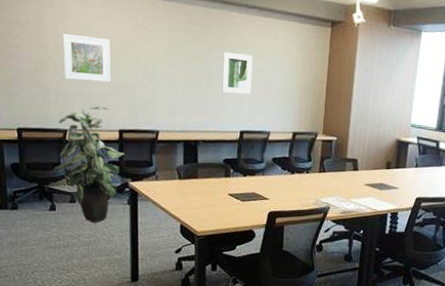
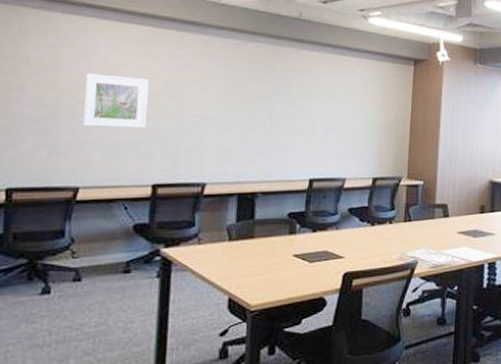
indoor plant: present [53,105,124,223] -> none [52,156,157,306]
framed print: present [222,51,253,95] -> none [288,91,326,138]

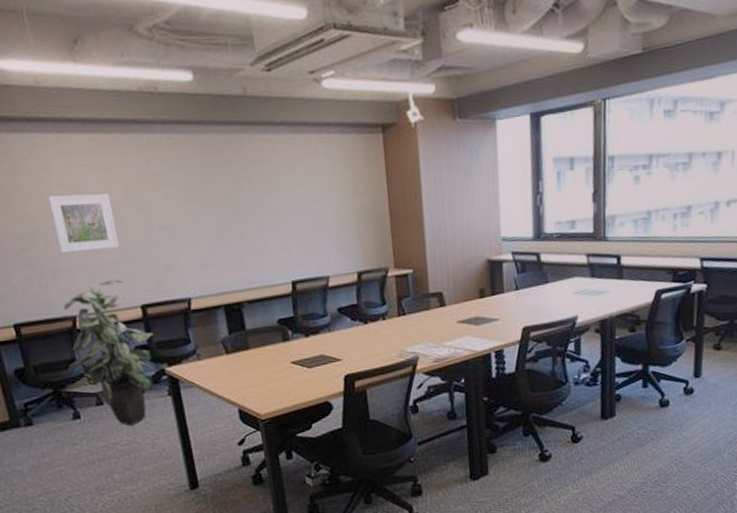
indoor plant: none [52,156,157,306] -> present [62,279,155,426]

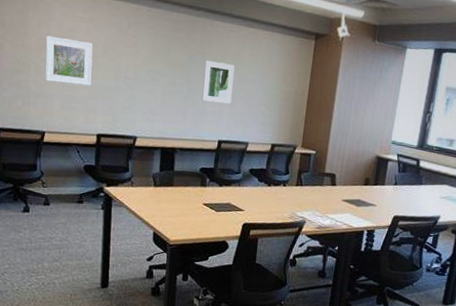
indoor plant: present [62,279,155,426] -> none [29,108,101,227]
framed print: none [253,184,297,237] -> present [202,60,235,105]

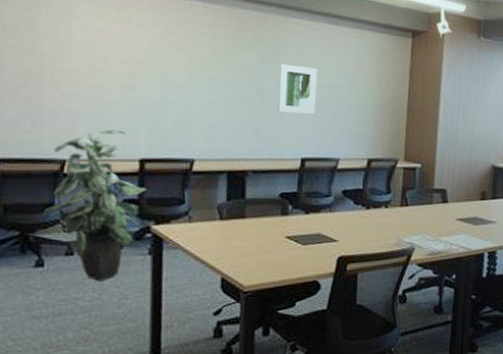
indoor plant: none [29,108,101,227] -> present [43,128,146,281]
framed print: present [45,35,93,86] -> none [64,38,132,100]

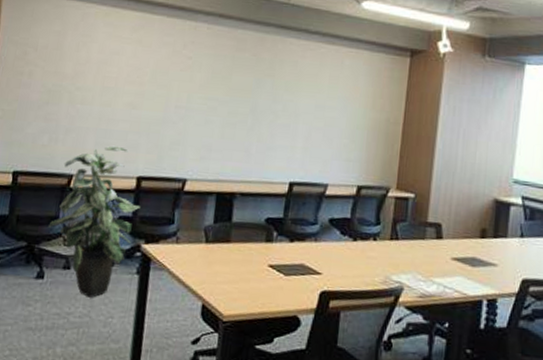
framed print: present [278,63,317,115] -> none [270,84,311,137]

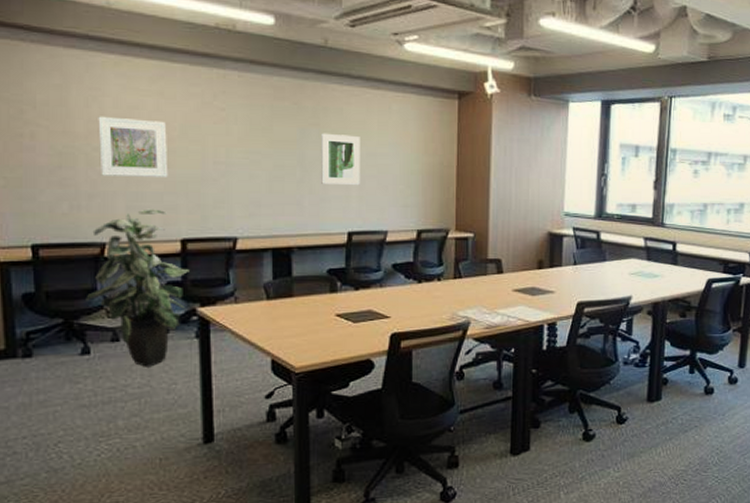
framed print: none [79,59,140,118] -> present [98,116,168,177]
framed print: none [270,84,311,137] -> present [321,133,360,186]

